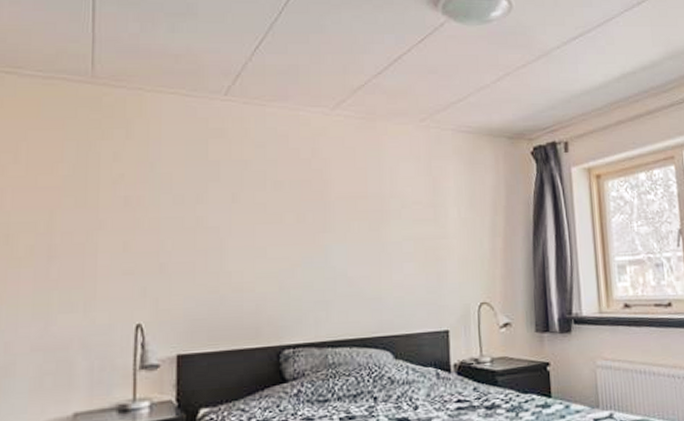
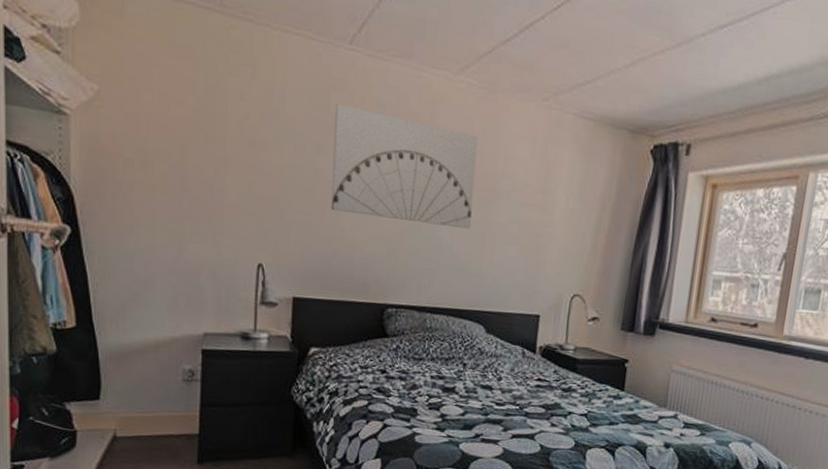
wall art: none [214,151,364,256] -> present [331,103,478,230]

